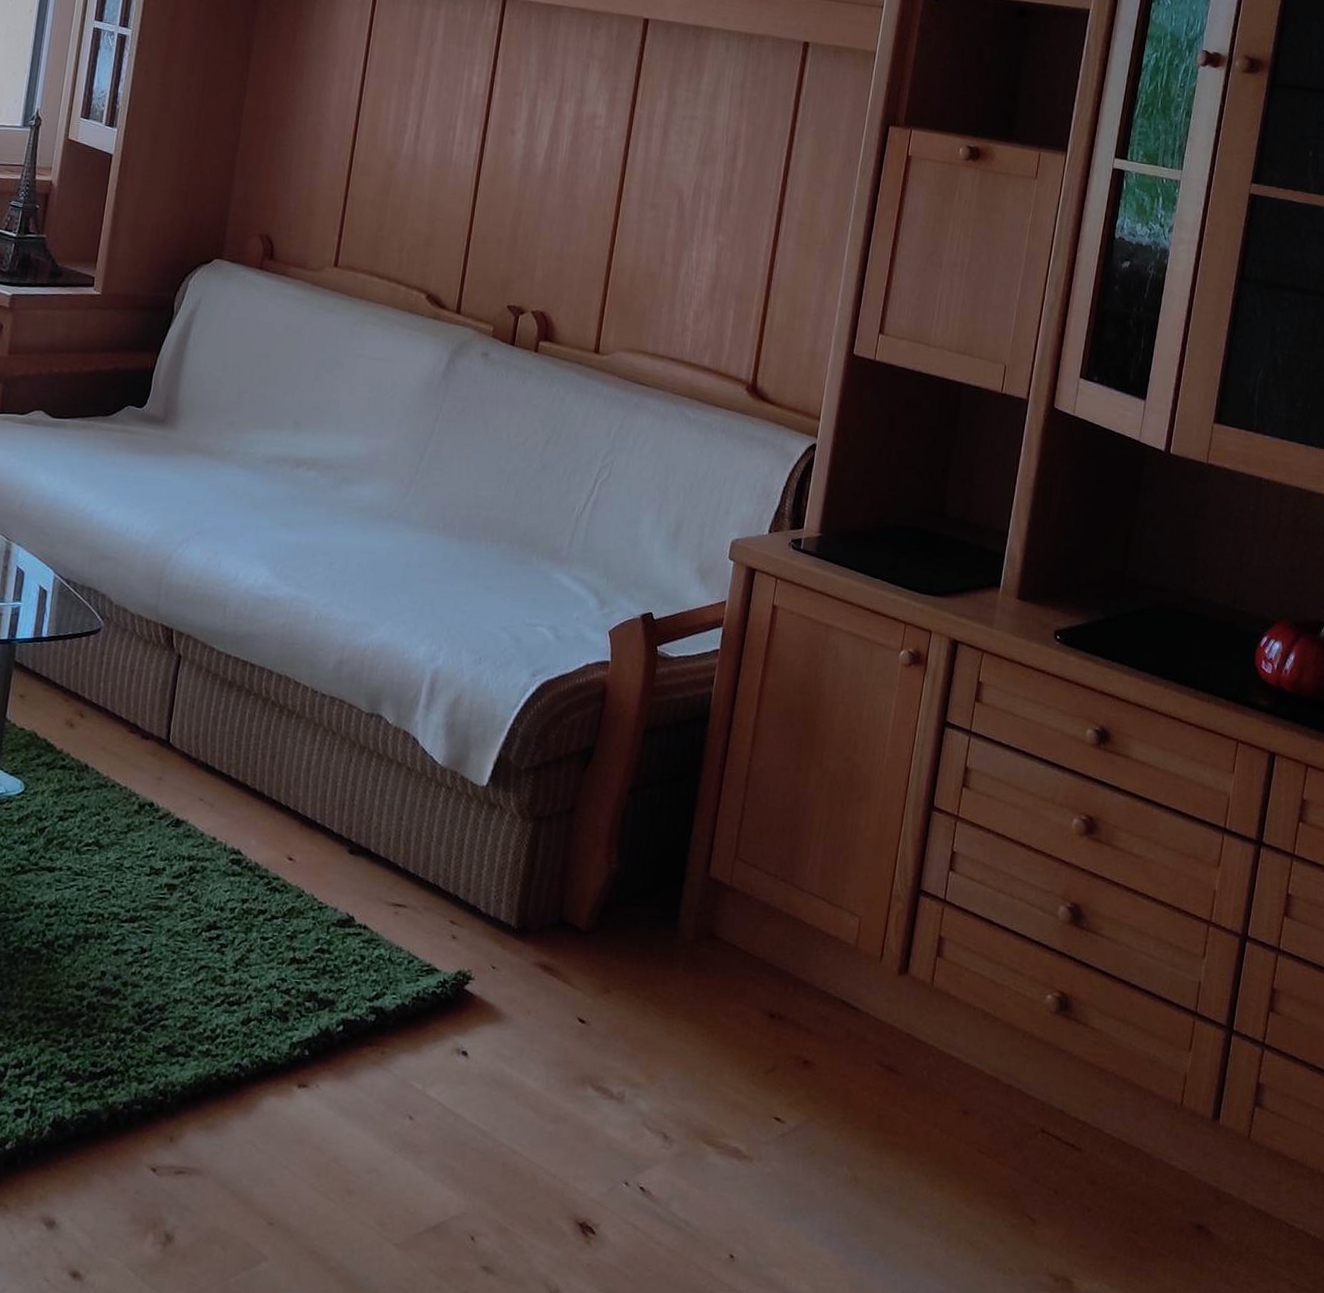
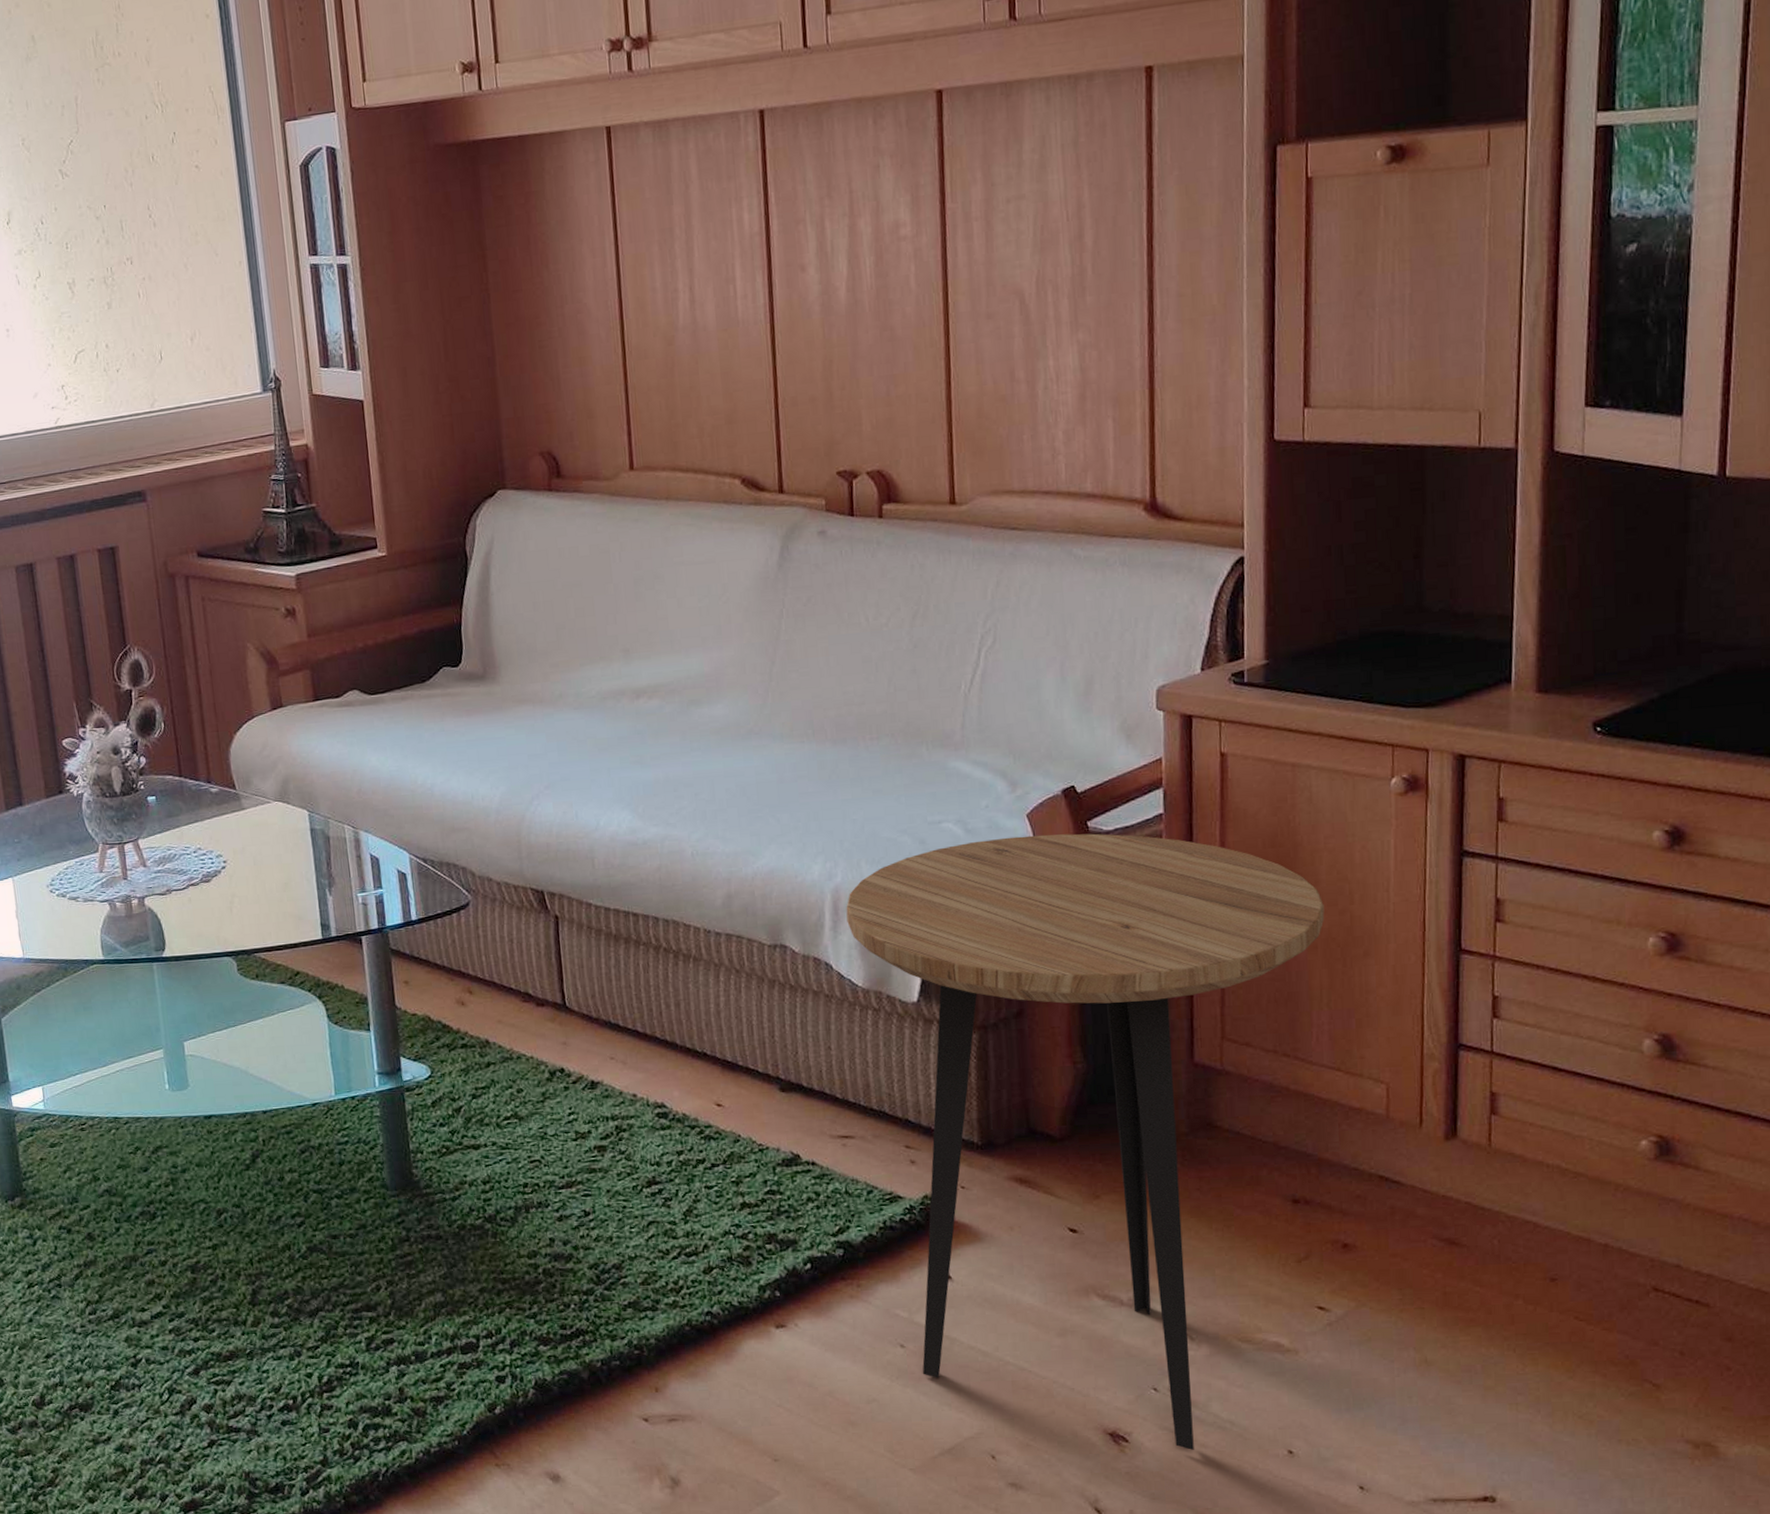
side table: none [424,647,834,1247] -> present [846,833,1325,1450]

